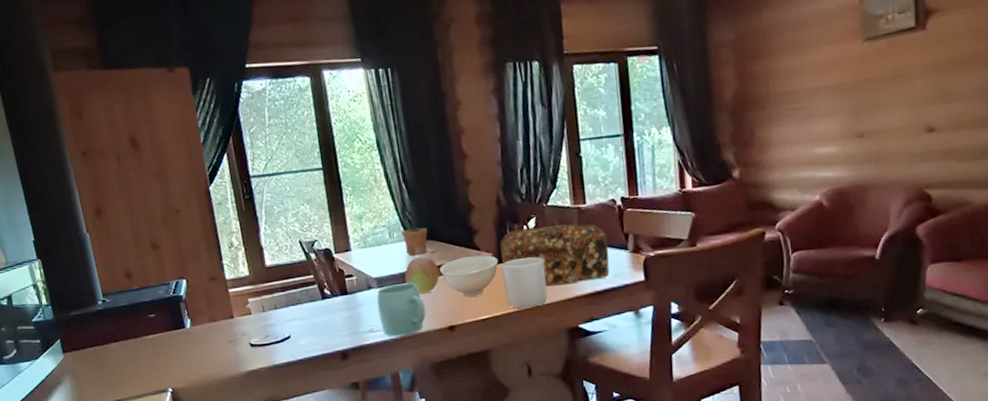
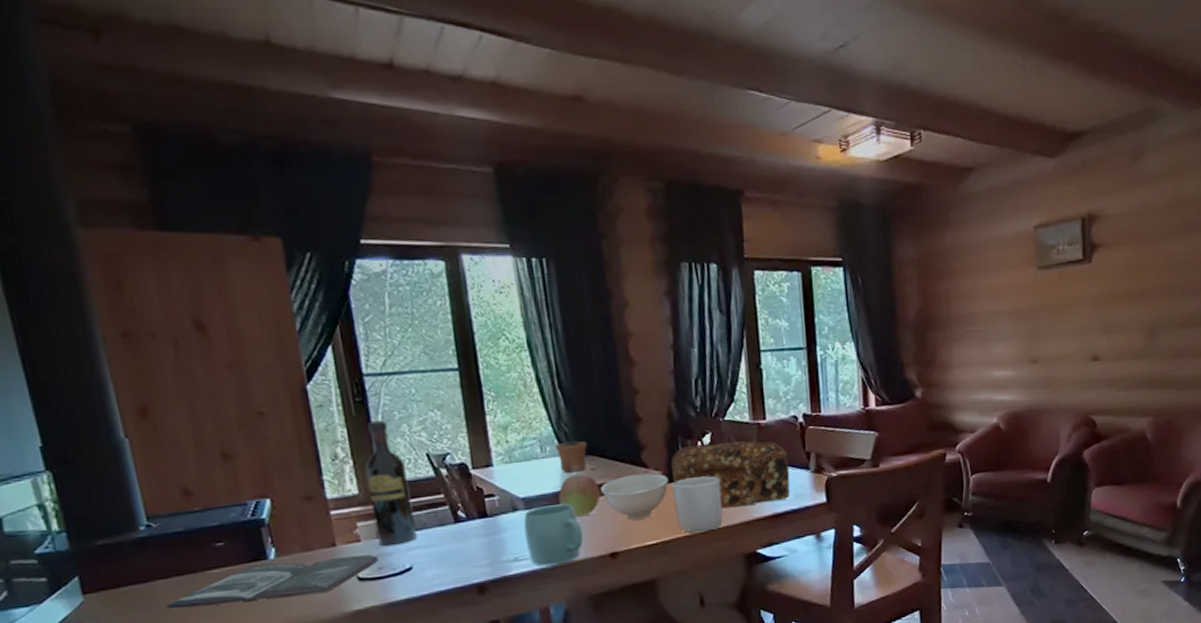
magazine: none [117,325,265,367] -> present [166,554,379,610]
wine bottle: none [253,213,294,319] -> present [364,419,417,547]

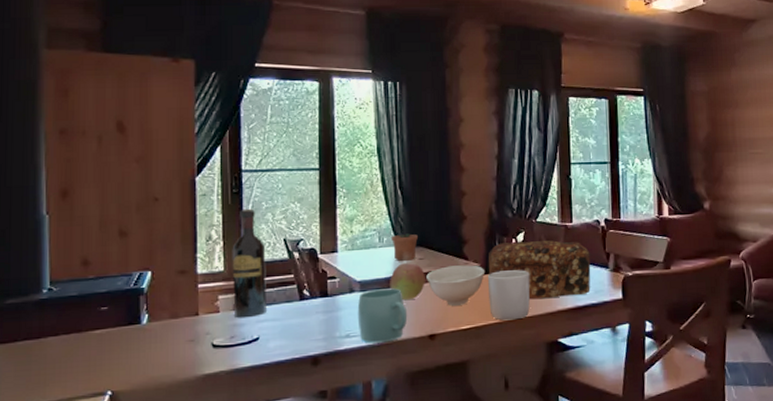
magazine: present [166,554,379,610] -> none [51,324,232,364]

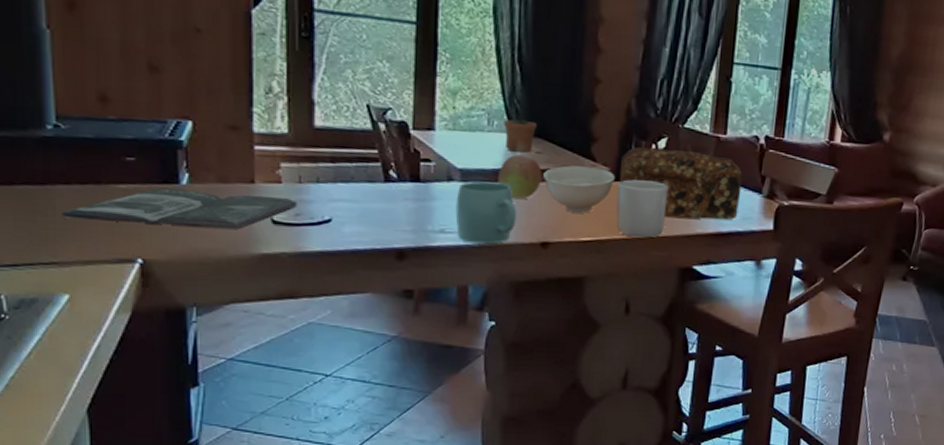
magazine: none [51,324,232,364] -> present [62,188,297,230]
wine bottle: present [232,208,266,319] -> none [298,59,343,195]

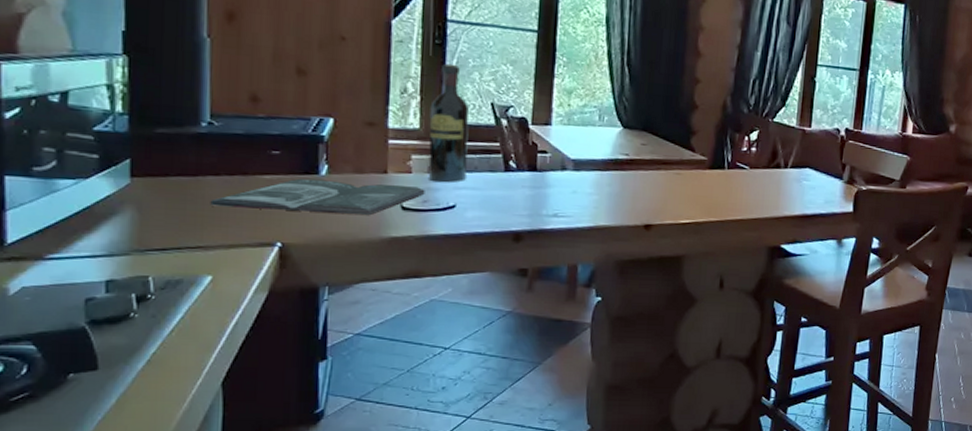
wine bottle: none [298,59,343,195] -> present [428,63,469,183]
mug: present [455,181,517,244] -> none [567,170,624,227]
fruit: present [498,155,542,200] -> none [606,146,647,187]
planter: present [504,119,538,153] -> none [613,115,644,145]
bowl: present [543,165,616,213] -> none [647,156,712,198]
mug: present [616,179,669,238] -> none [712,168,760,220]
bread loaf: present [619,147,743,220] -> none [715,139,826,203]

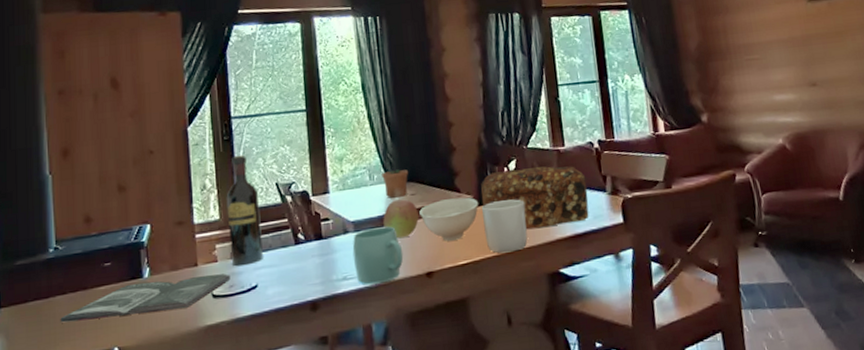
mug: none [567,170,624,227] -> present [352,226,404,285]
fruit: none [606,146,647,187] -> present [383,199,419,239]
planter: none [613,115,644,145] -> present [382,169,409,198]
bowl: none [647,156,712,198] -> present [419,197,479,241]
mug: none [712,168,760,220] -> present [481,199,528,254]
bread loaf: none [715,139,826,203] -> present [481,166,589,229]

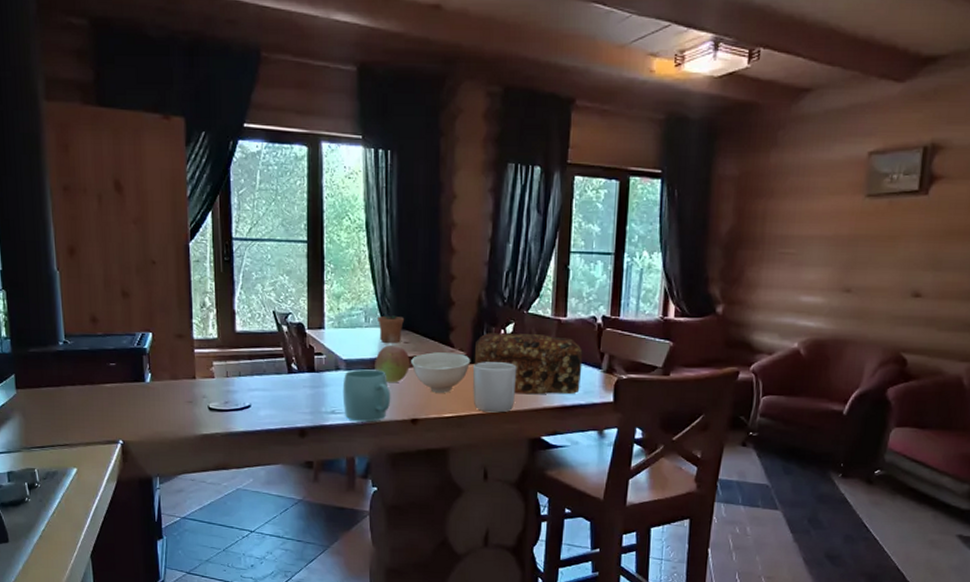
magazine: present [60,274,231,323] -> none [70,385,226,416]
wine bottle: present [226,154,263,267] -> none [224,278,257,386]

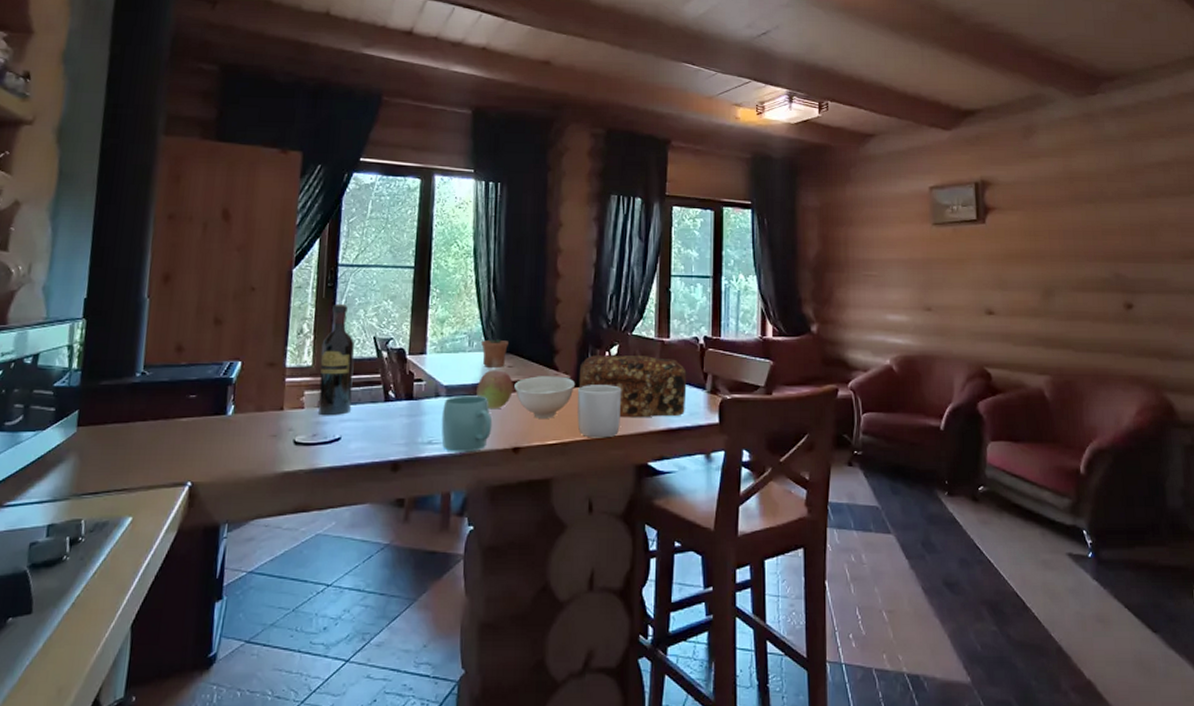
wine bottle: none [224,278,257,386] -> present [318,303,354,416]

